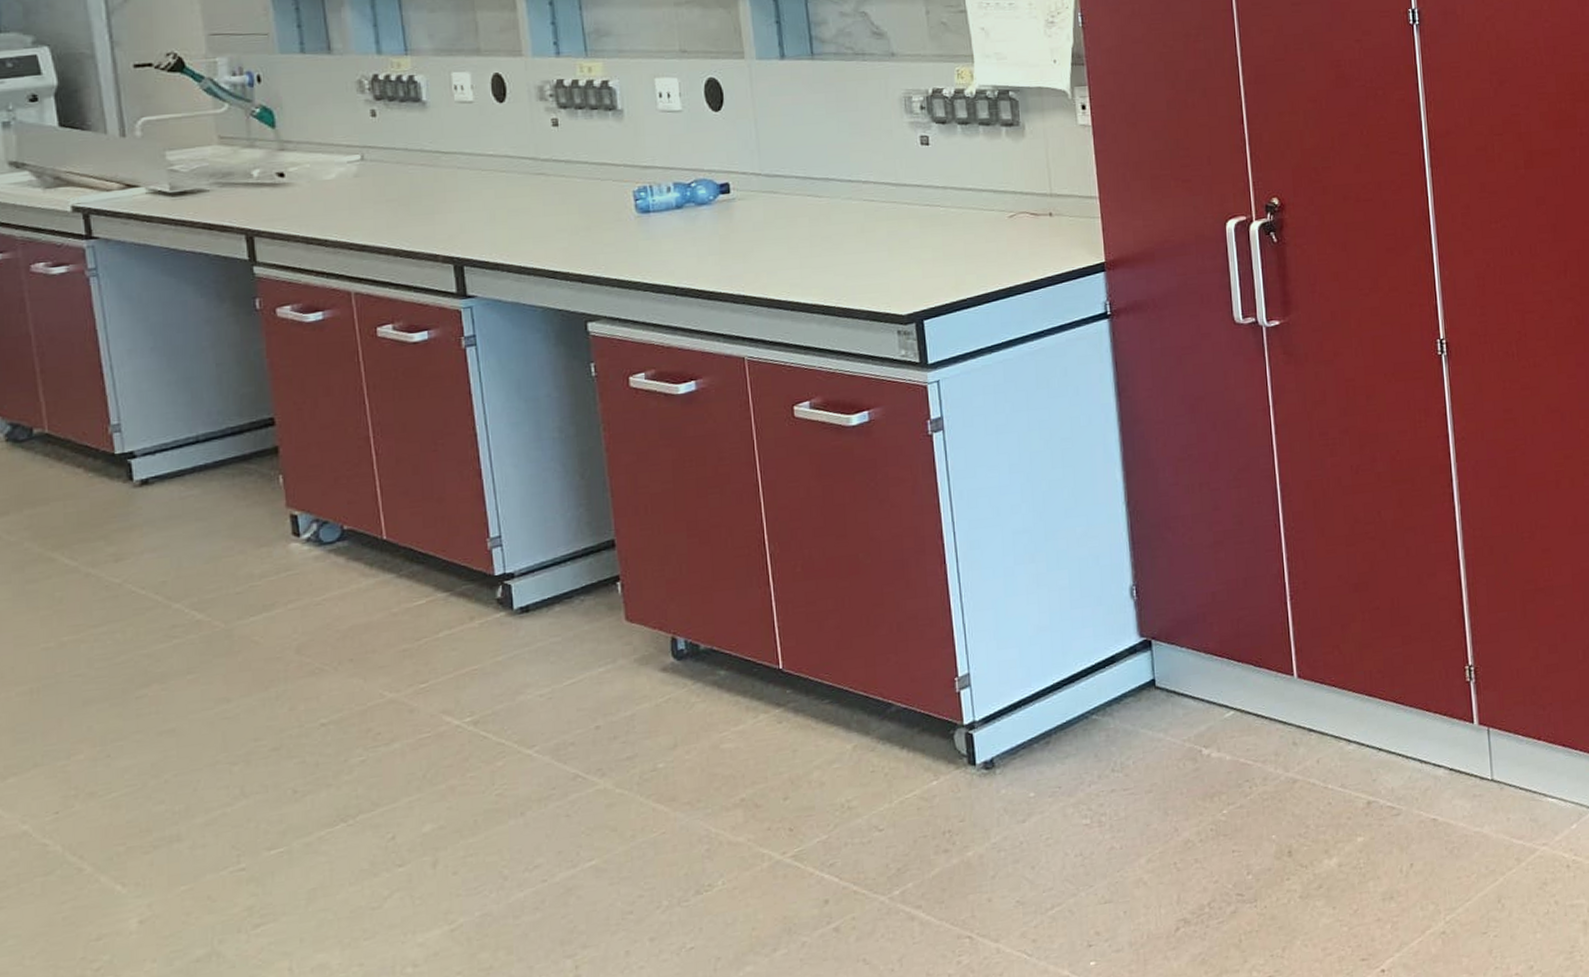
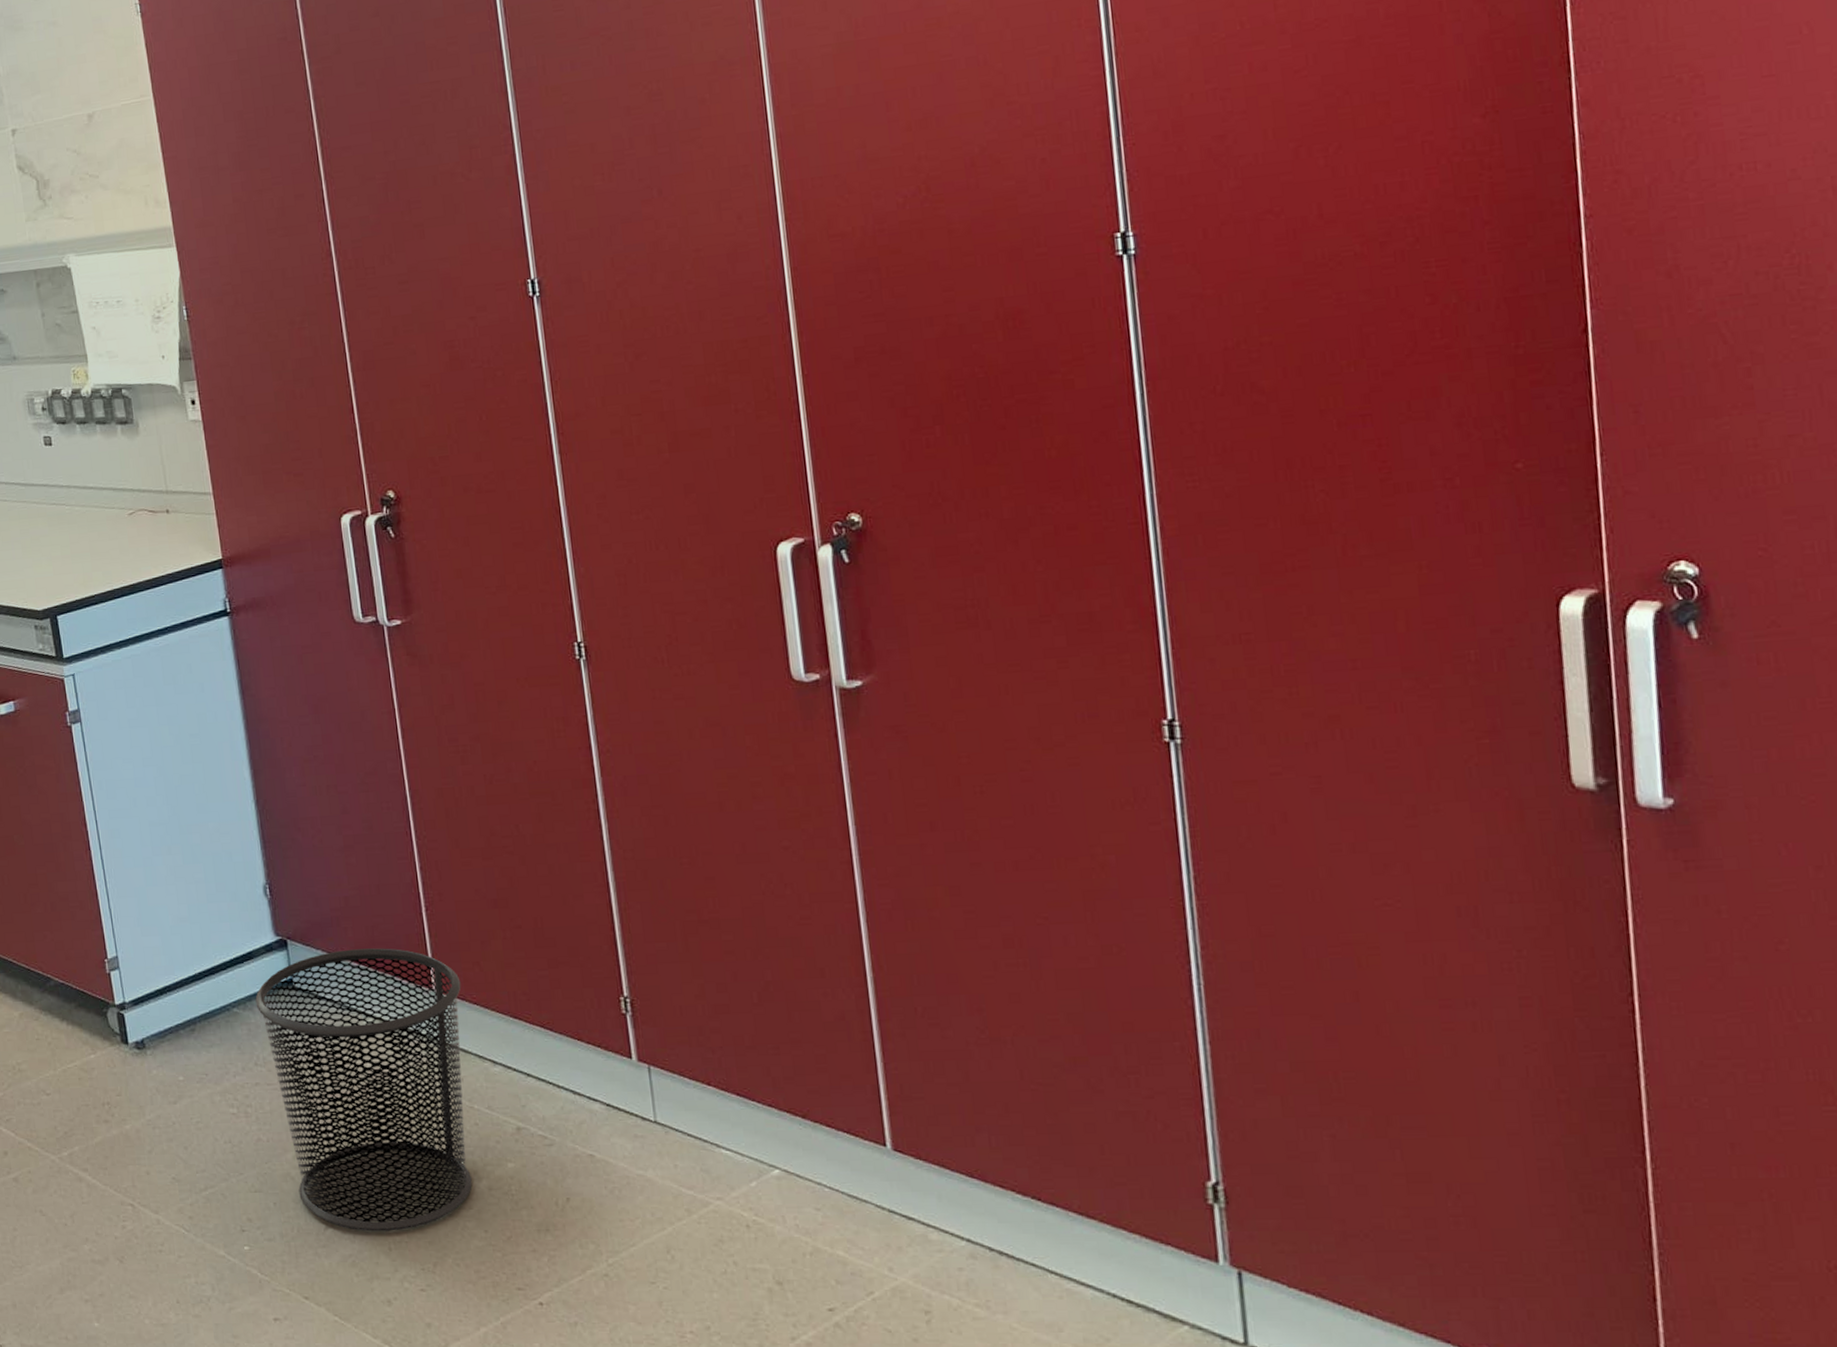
waste bin: none [1116,639,1323,927] -> present [255,948,472,1232]

